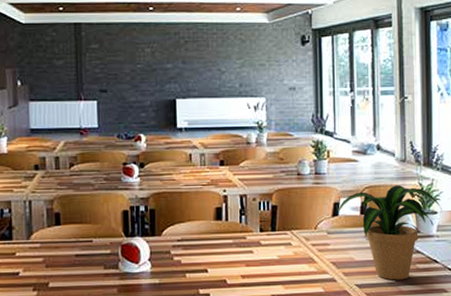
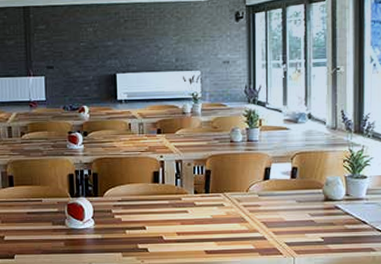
potted plant: present [338,185,443,280] -> none [269,152,373,239]

